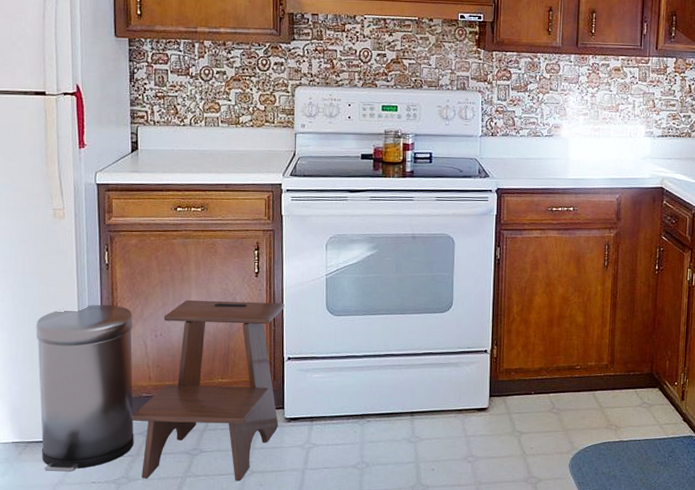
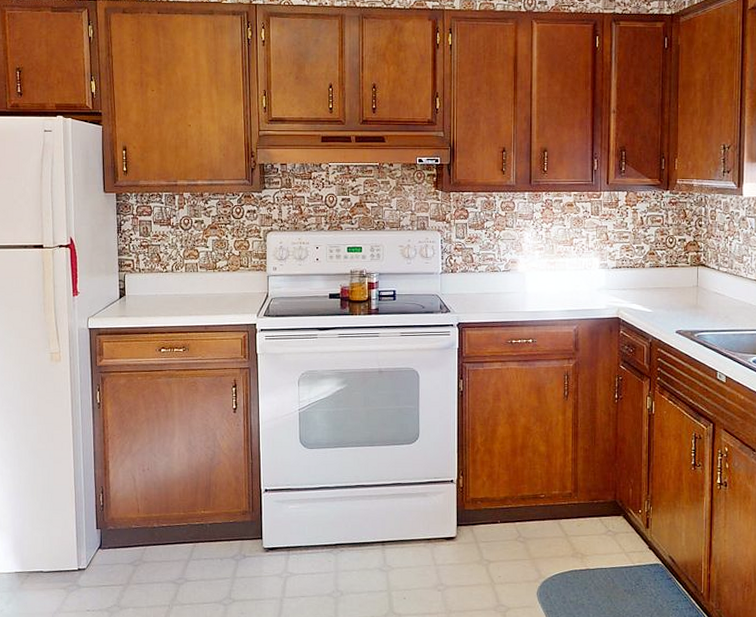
pedal bin: present [36,304,134,472] -> none [35,441,125,600]
step stool: present [131,299,285,481] -> none [122,435,261,610]

